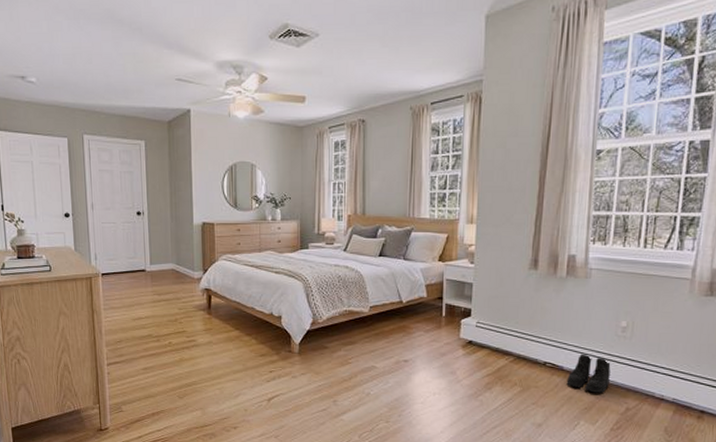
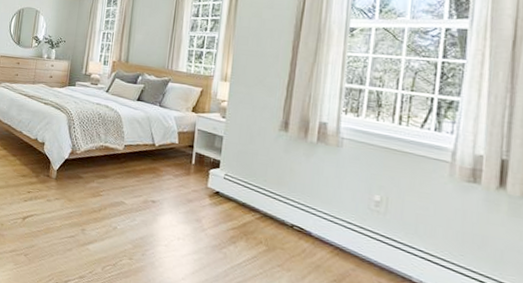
boots: present [566,354,611,393] -> none [314,222,363,267]

